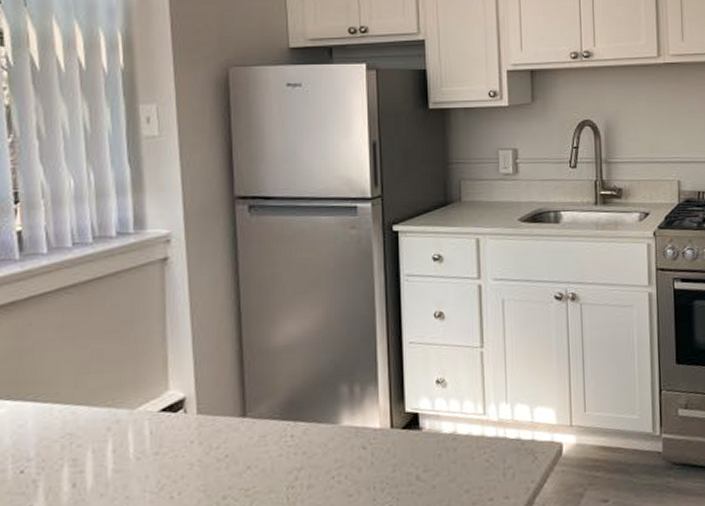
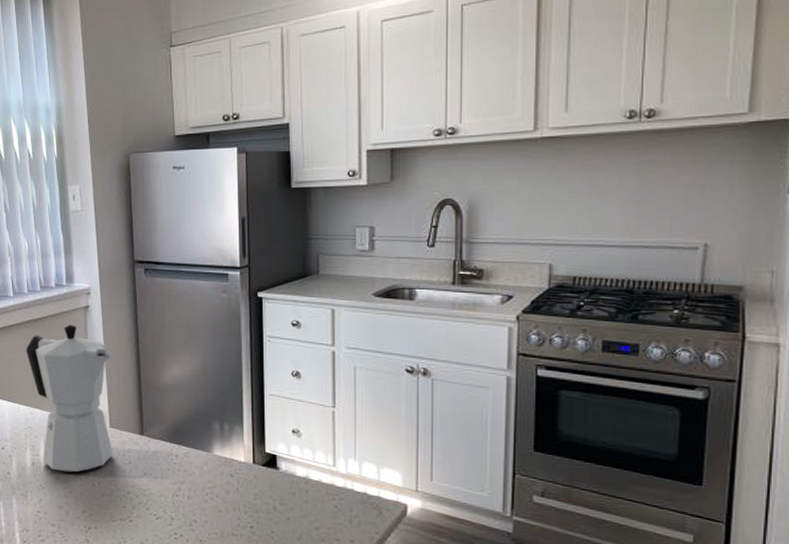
moka pot: none [66,283,203,489] -> present [25,324,114,472]

